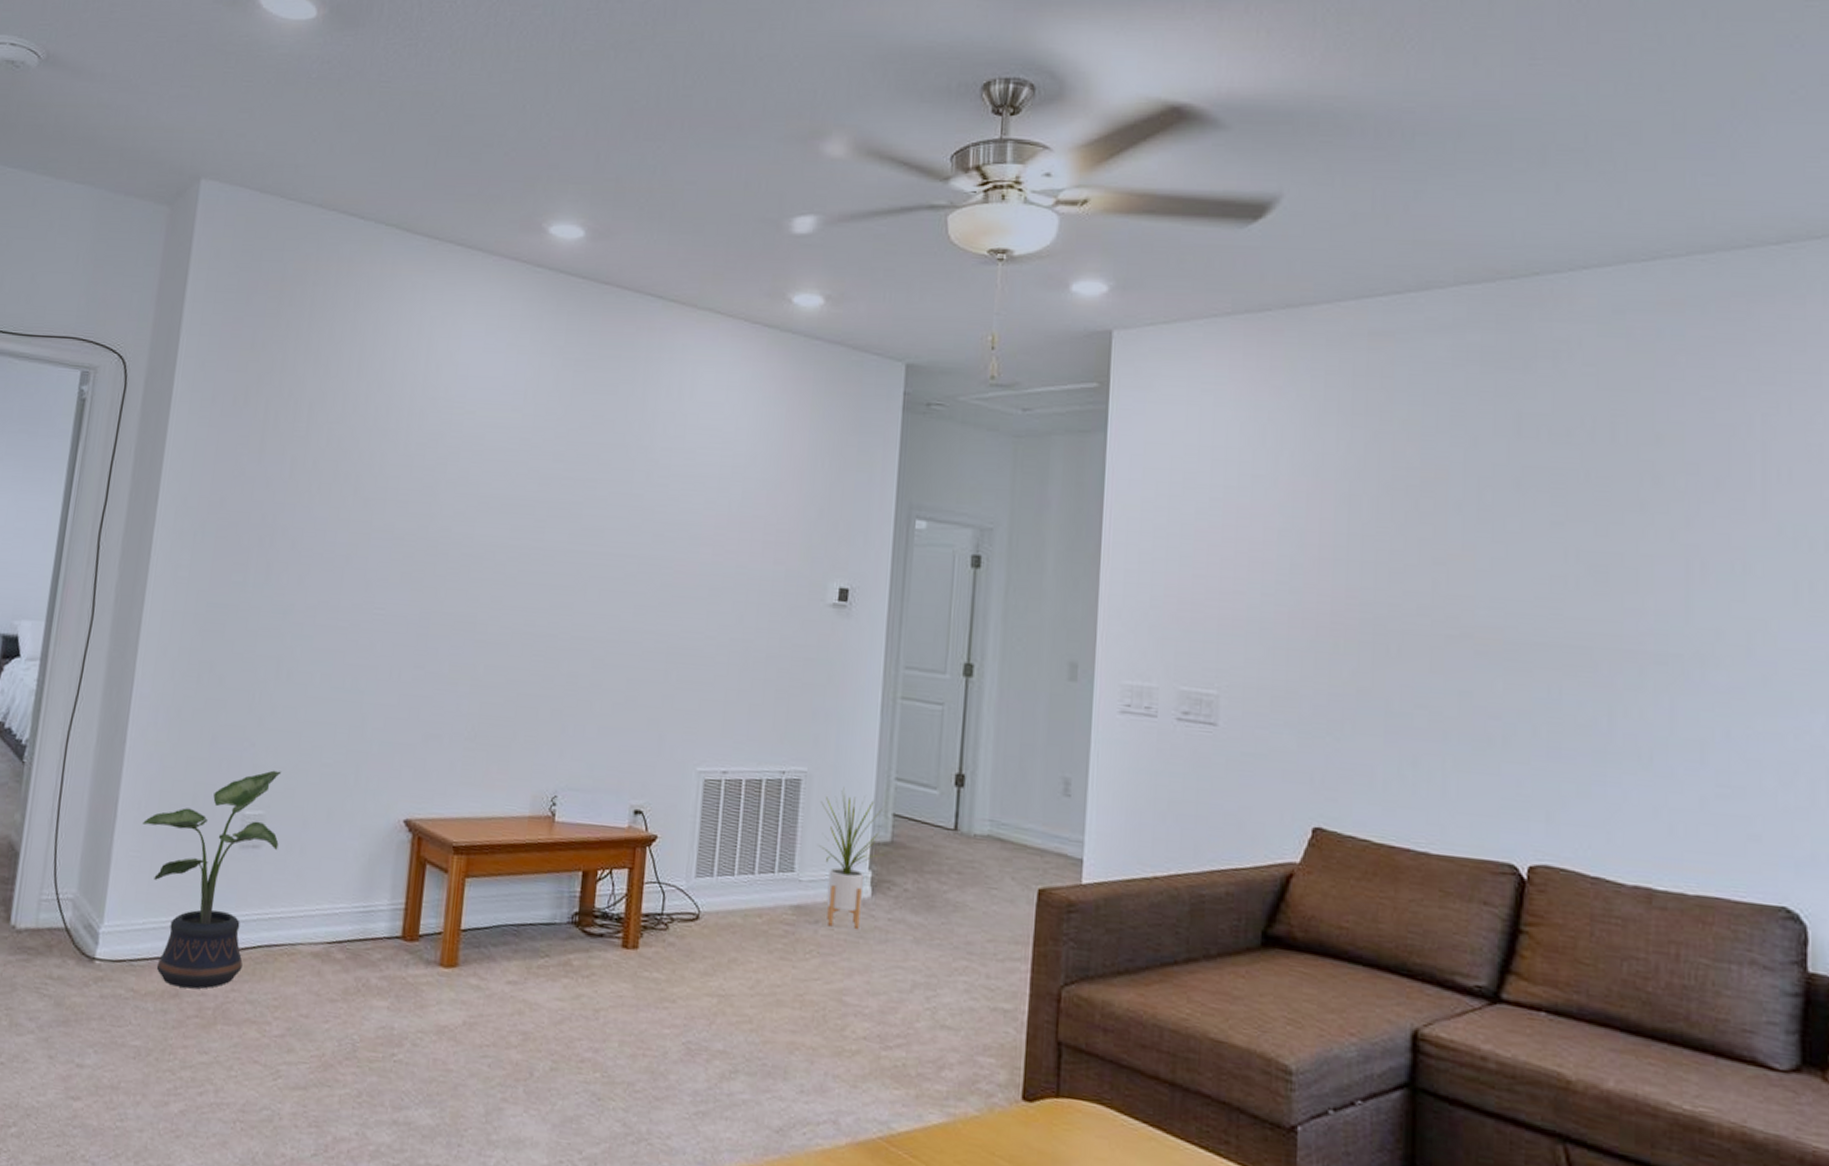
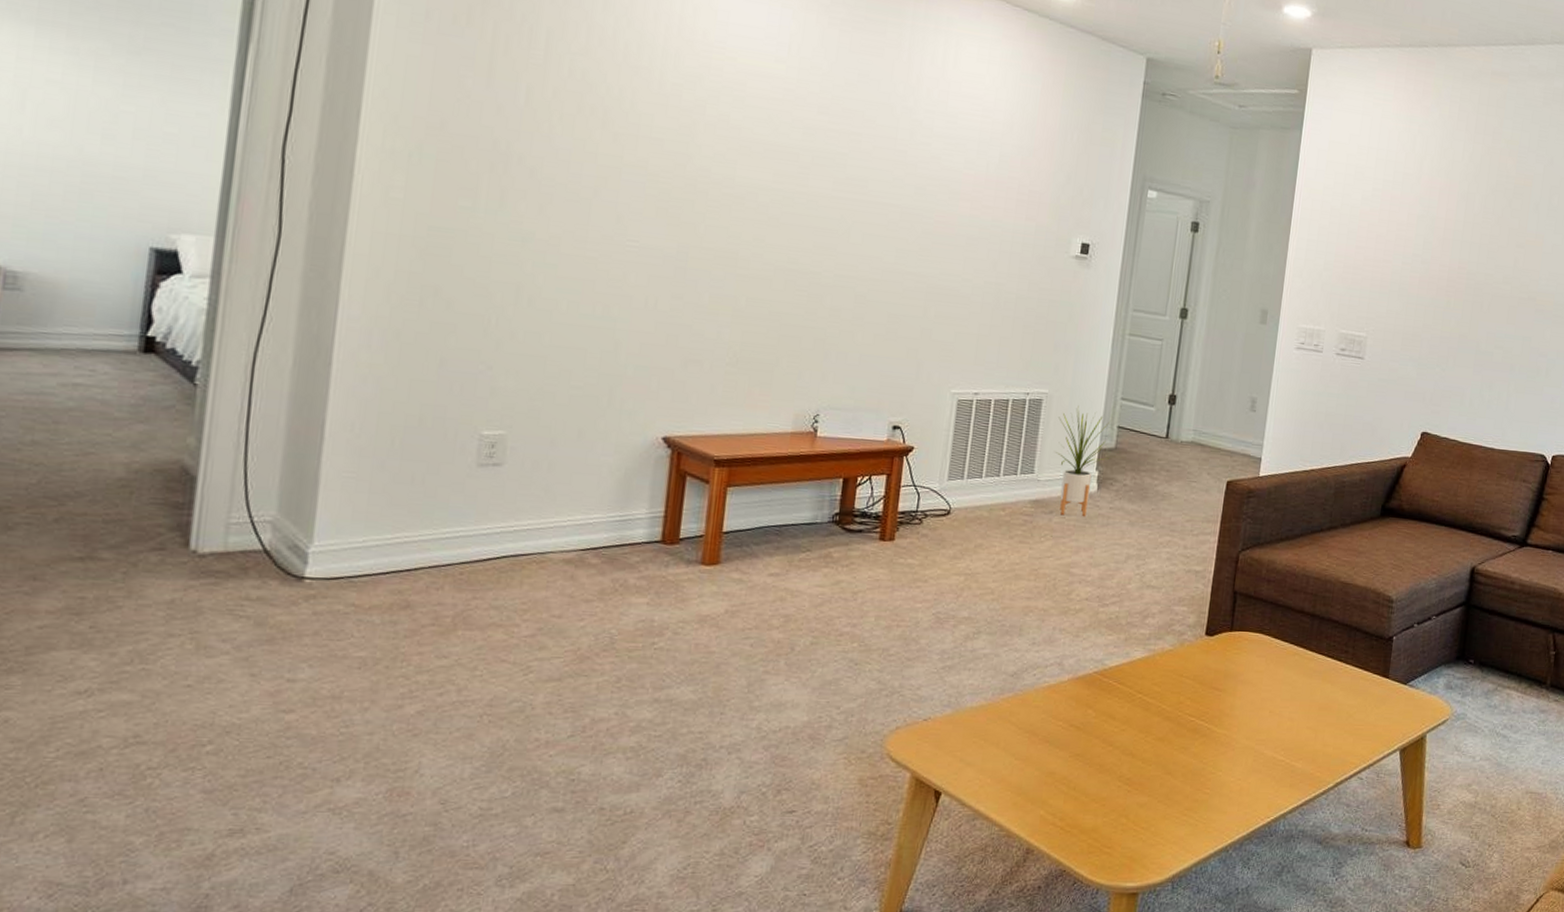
potted plant: present [143,770,282,989] -> none [358,392,525,600]

